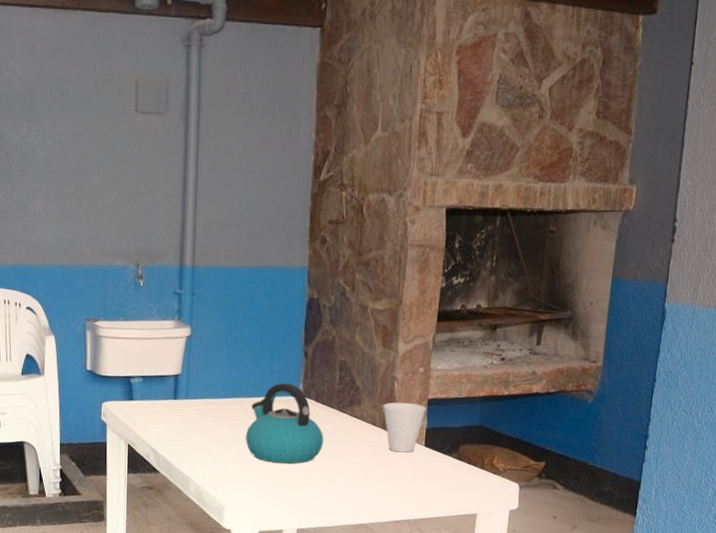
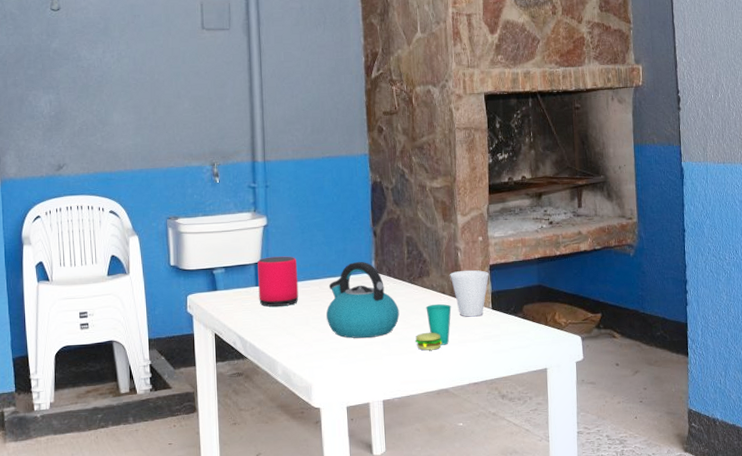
speaker: none [176,370,220,423] -> present [257,256,299,307]
cup: none [337,435,381,483] -> present [415,303,451,351]

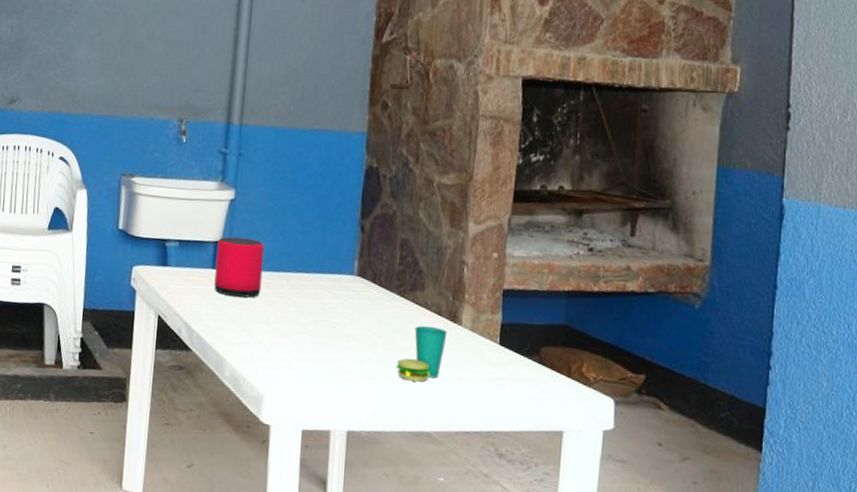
kettle: present [326,261,400,338] -> none [291,258,381,353]
cup: present [450,270,489,317] -> none [450,290,501,351]

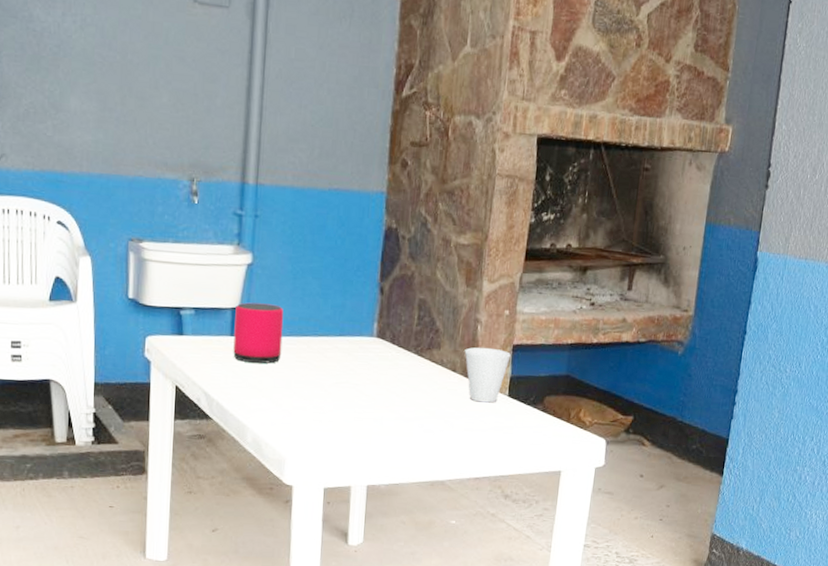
cup: present [395,326,447,382] -> none [413,382,461,435]
cup: none [450,290,501,351] -> present [464,347,511,403]

